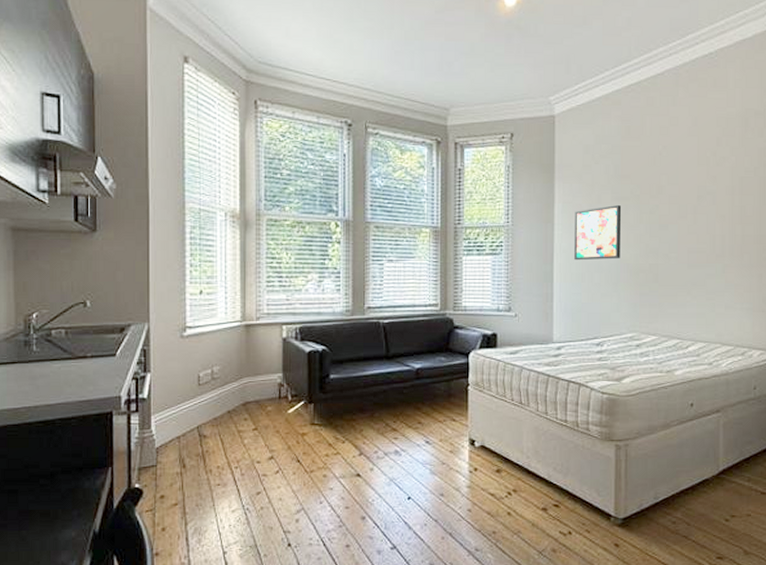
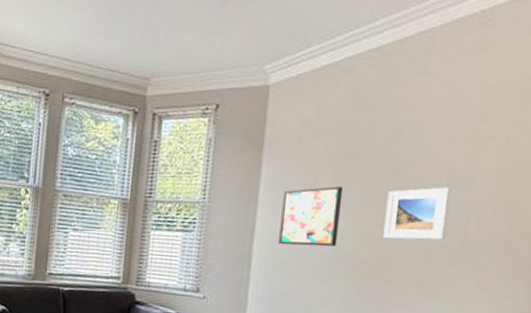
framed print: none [655,201,701,249] -> present [383,187,451,240]

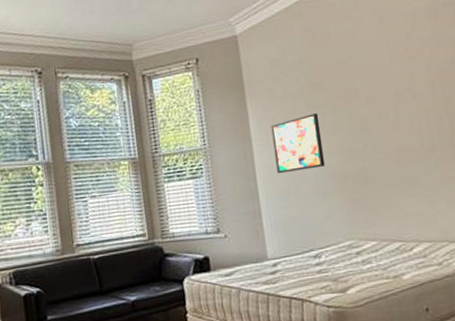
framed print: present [383,187,451,240] -> none [354,99,408,152]

